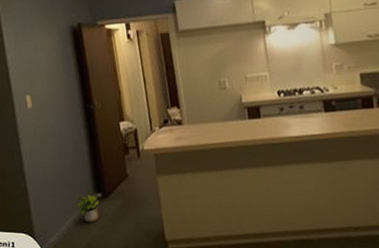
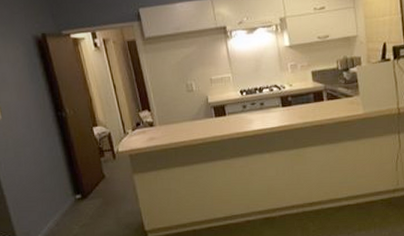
potted plant: present [75,194,99,223] -> none [54,196,80,222]

